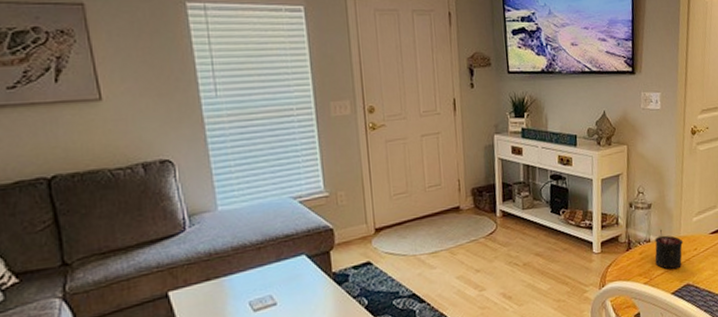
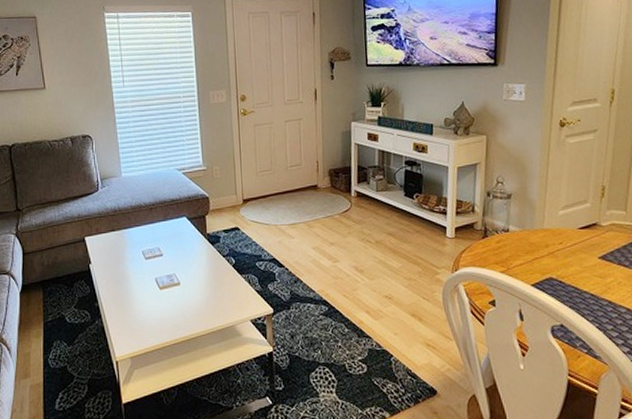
candle: present [655,230,684,269] -> none [513,221,547,261]

